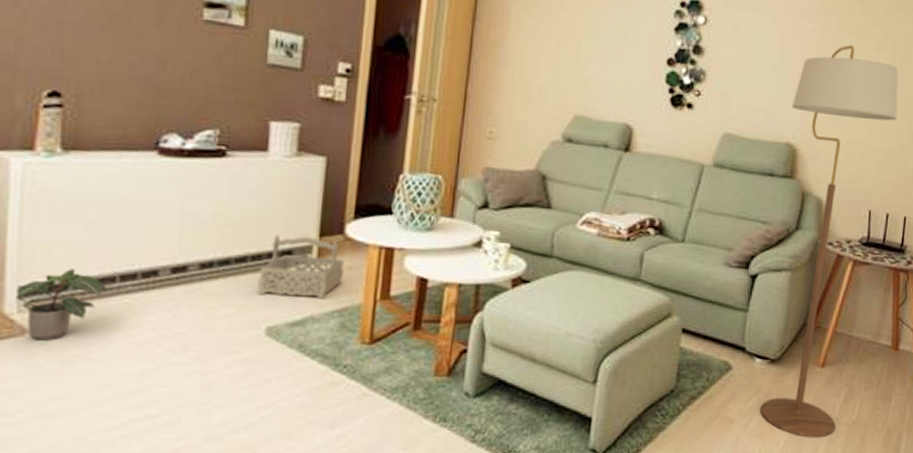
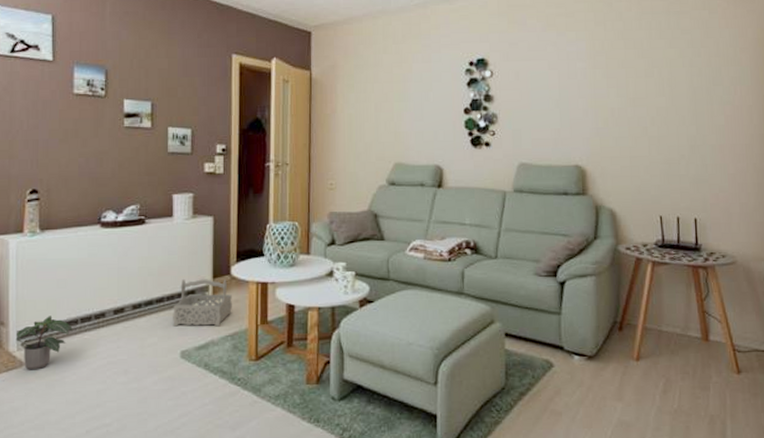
floor lamp: present [759,44,899,438] -> none [575,75,673,427]

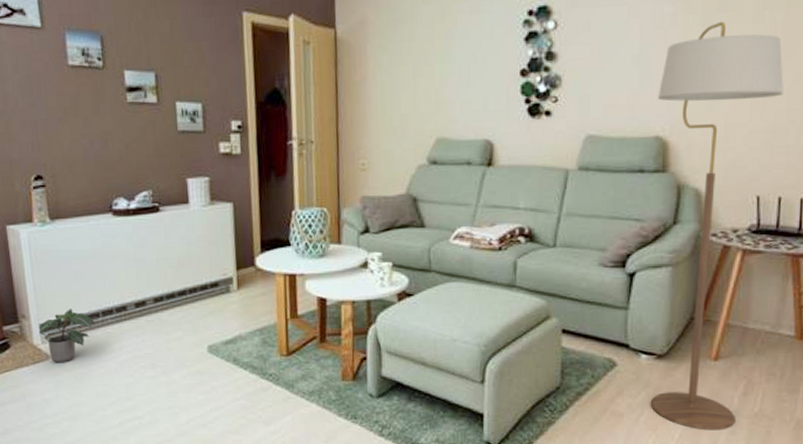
decorative basket: present [173,279,232,327] -> none [196,270,259,321]
floor lamp: none [575,75,673,427] -> present [650,21,784,431]

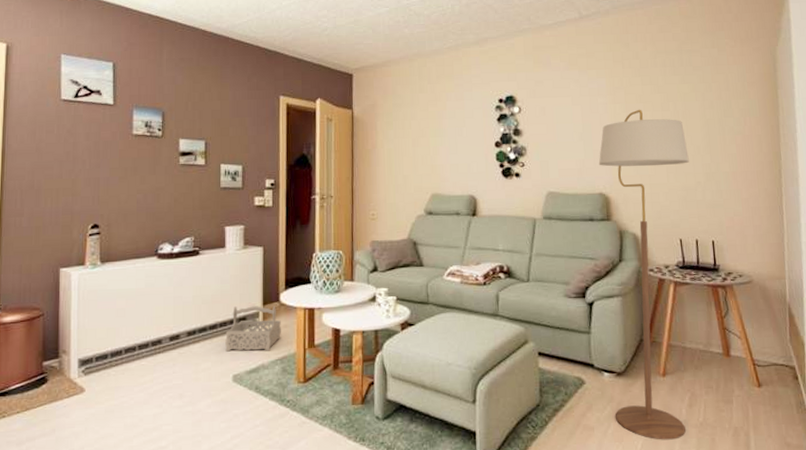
potted plant: present [38,309,95,363] -> none [77,343,131,396]
decorative basket: none [196,270,259,321] -> present [225,306,281,352]

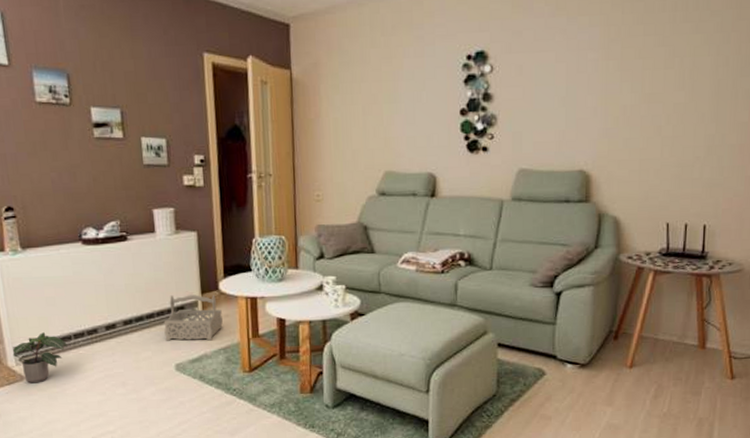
potted plant: none [77,343,131,396] -> present [13,332,68,384]
floor lamp: present [598,109,689,440] -> none [574,67,690,430]

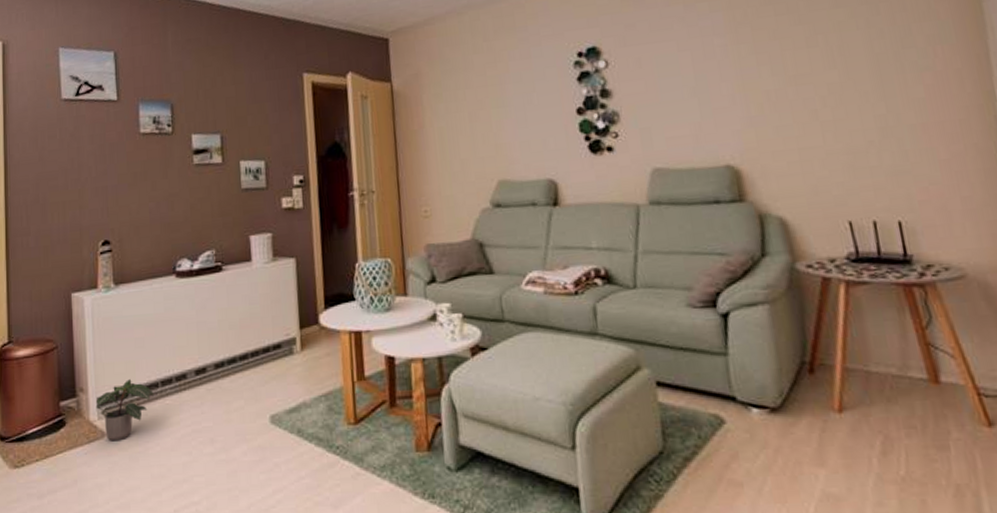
decorative basket: present [163,294,223,341] -> none [258,330,324,387]

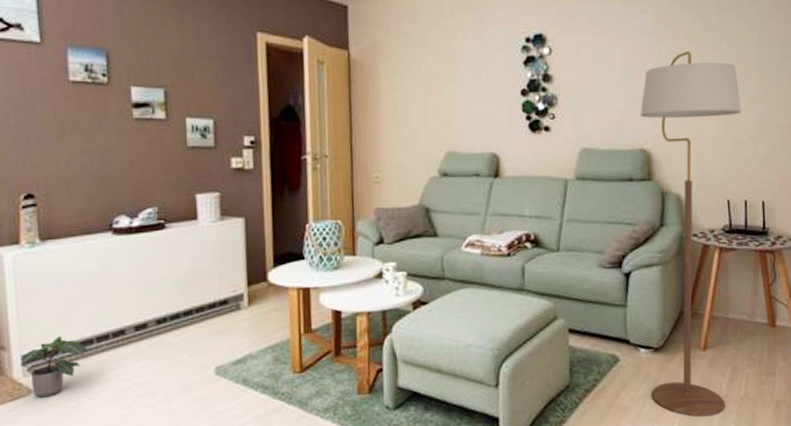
floor lamp: none [721,48,880,502] -> present [640,50,741,417]

